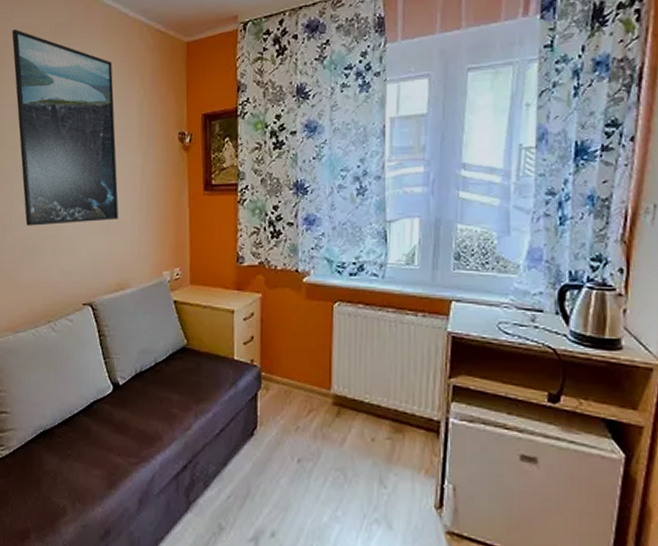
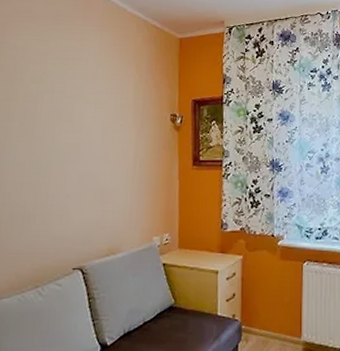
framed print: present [12,29,119,226] -> none [11,11,112,194]

